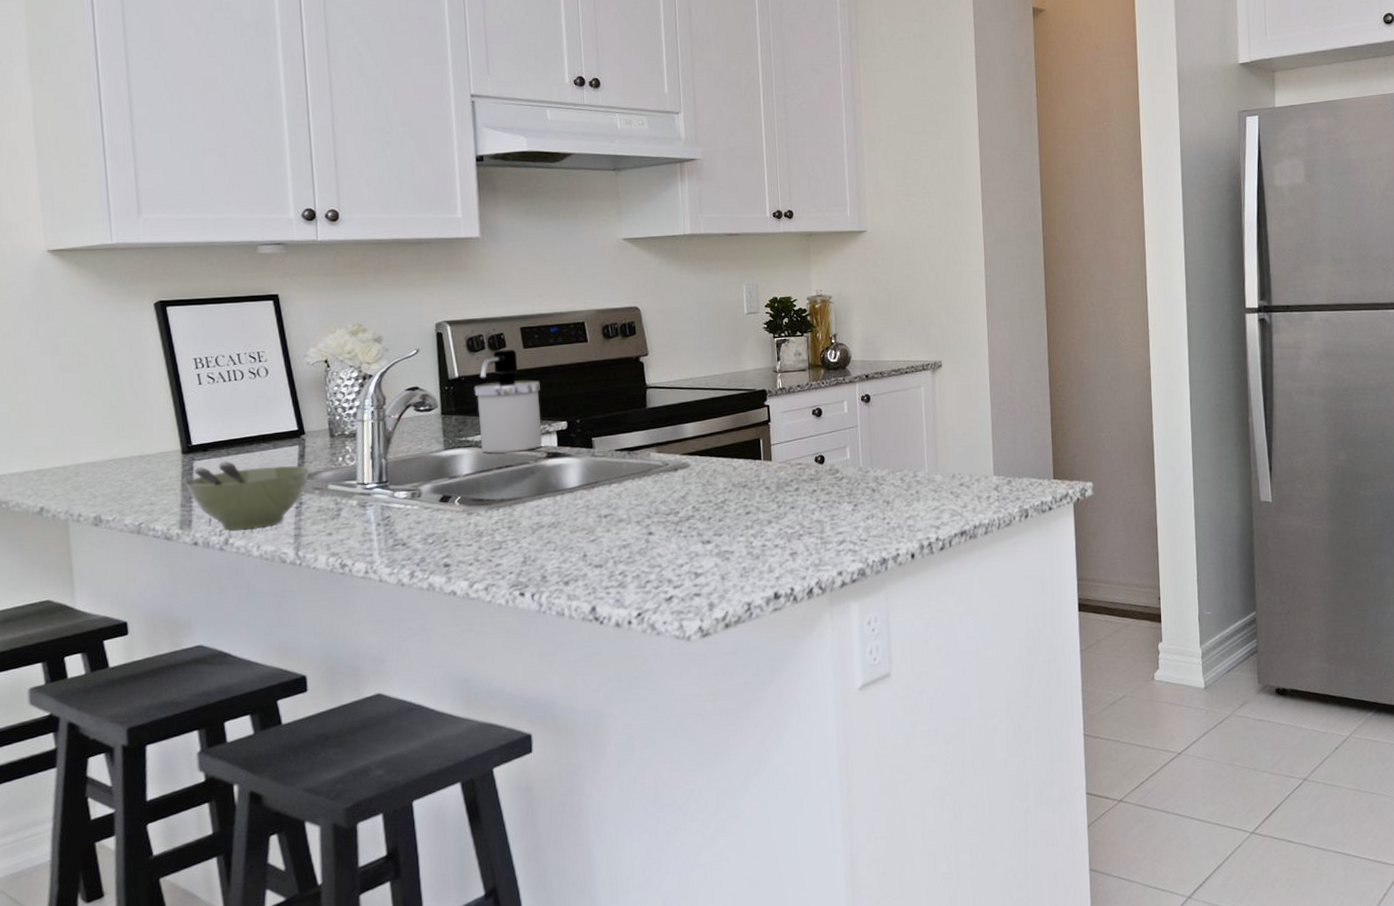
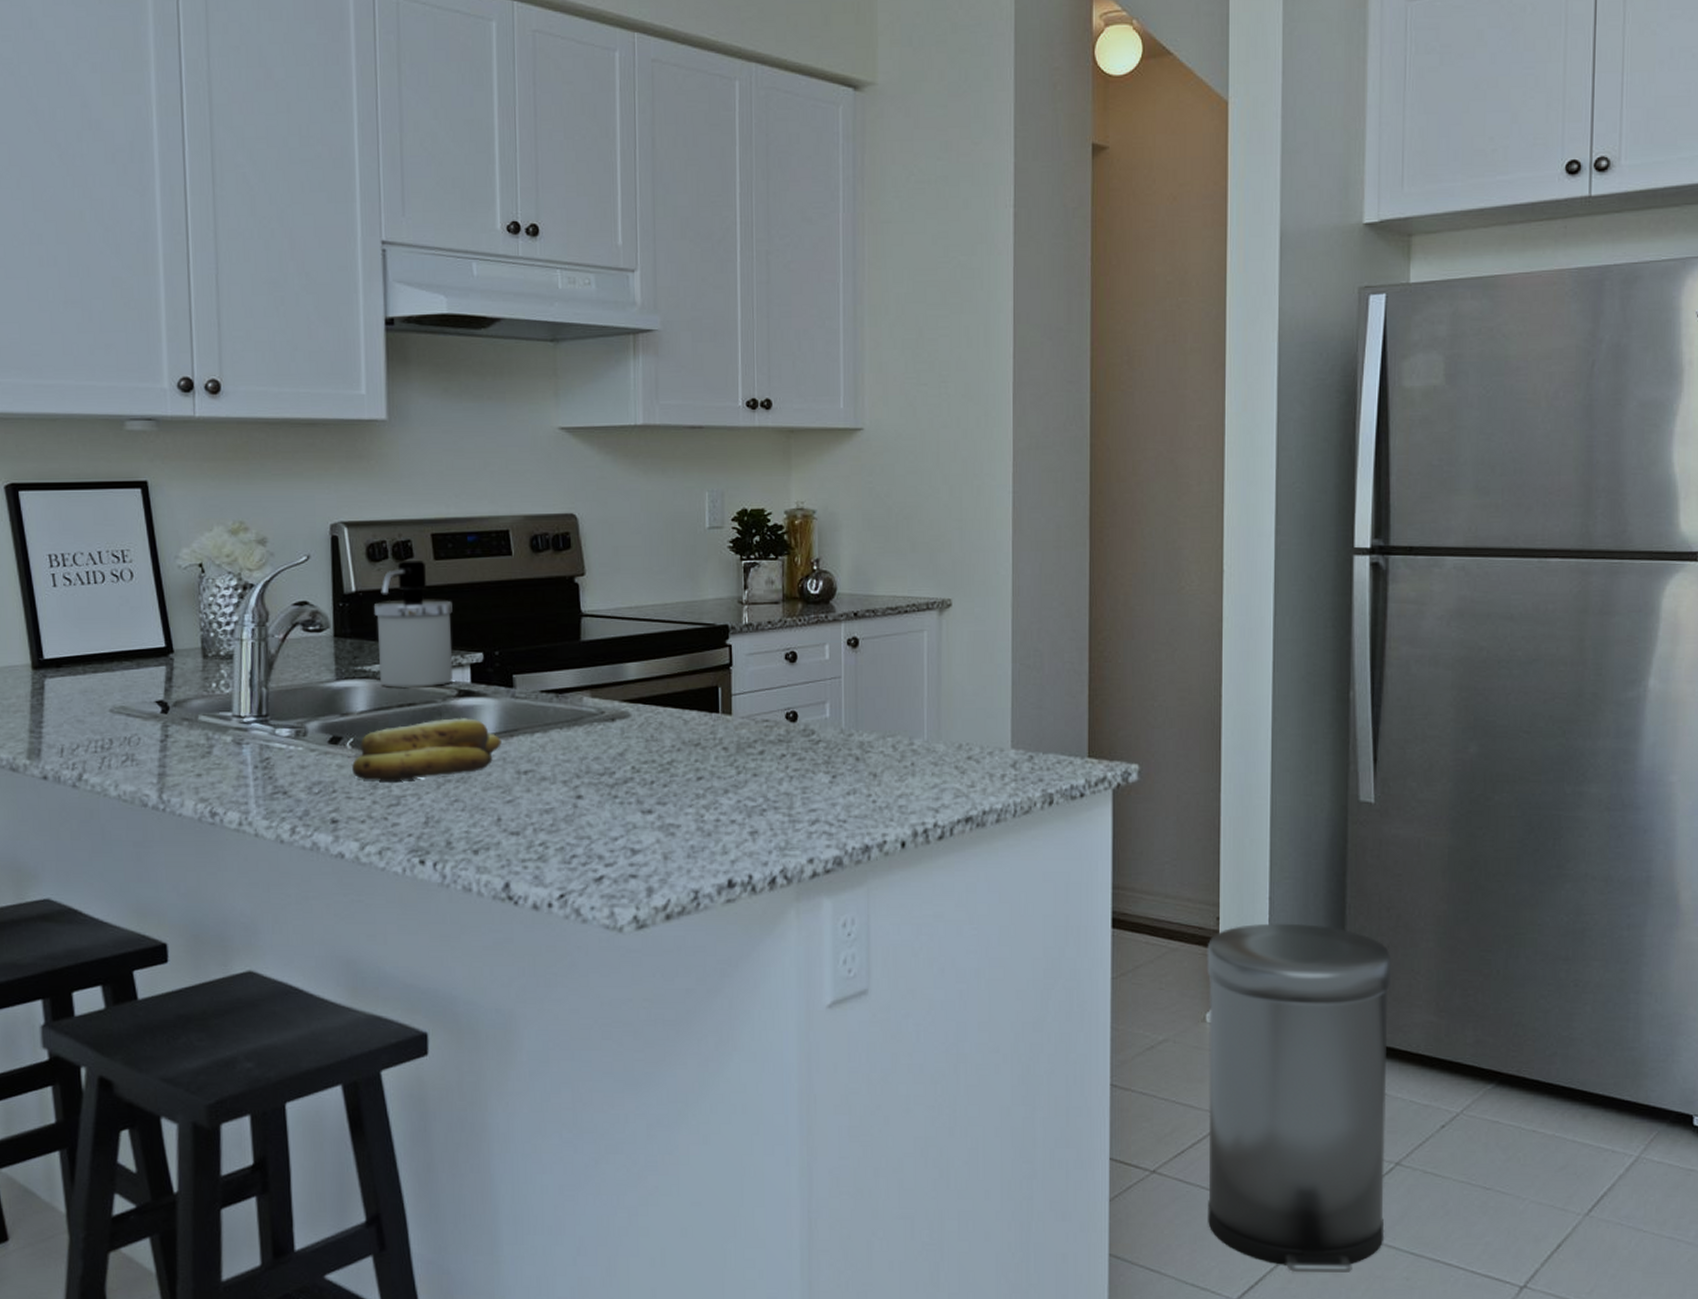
bowl: present [185,460,310,530] -> none [35,679,178,763]
banana: none [460,474,585,530] -> present [352,718,502,781]
pedal bin: none [1152,598,1299,872] -> present [1207,923,1391,1273]

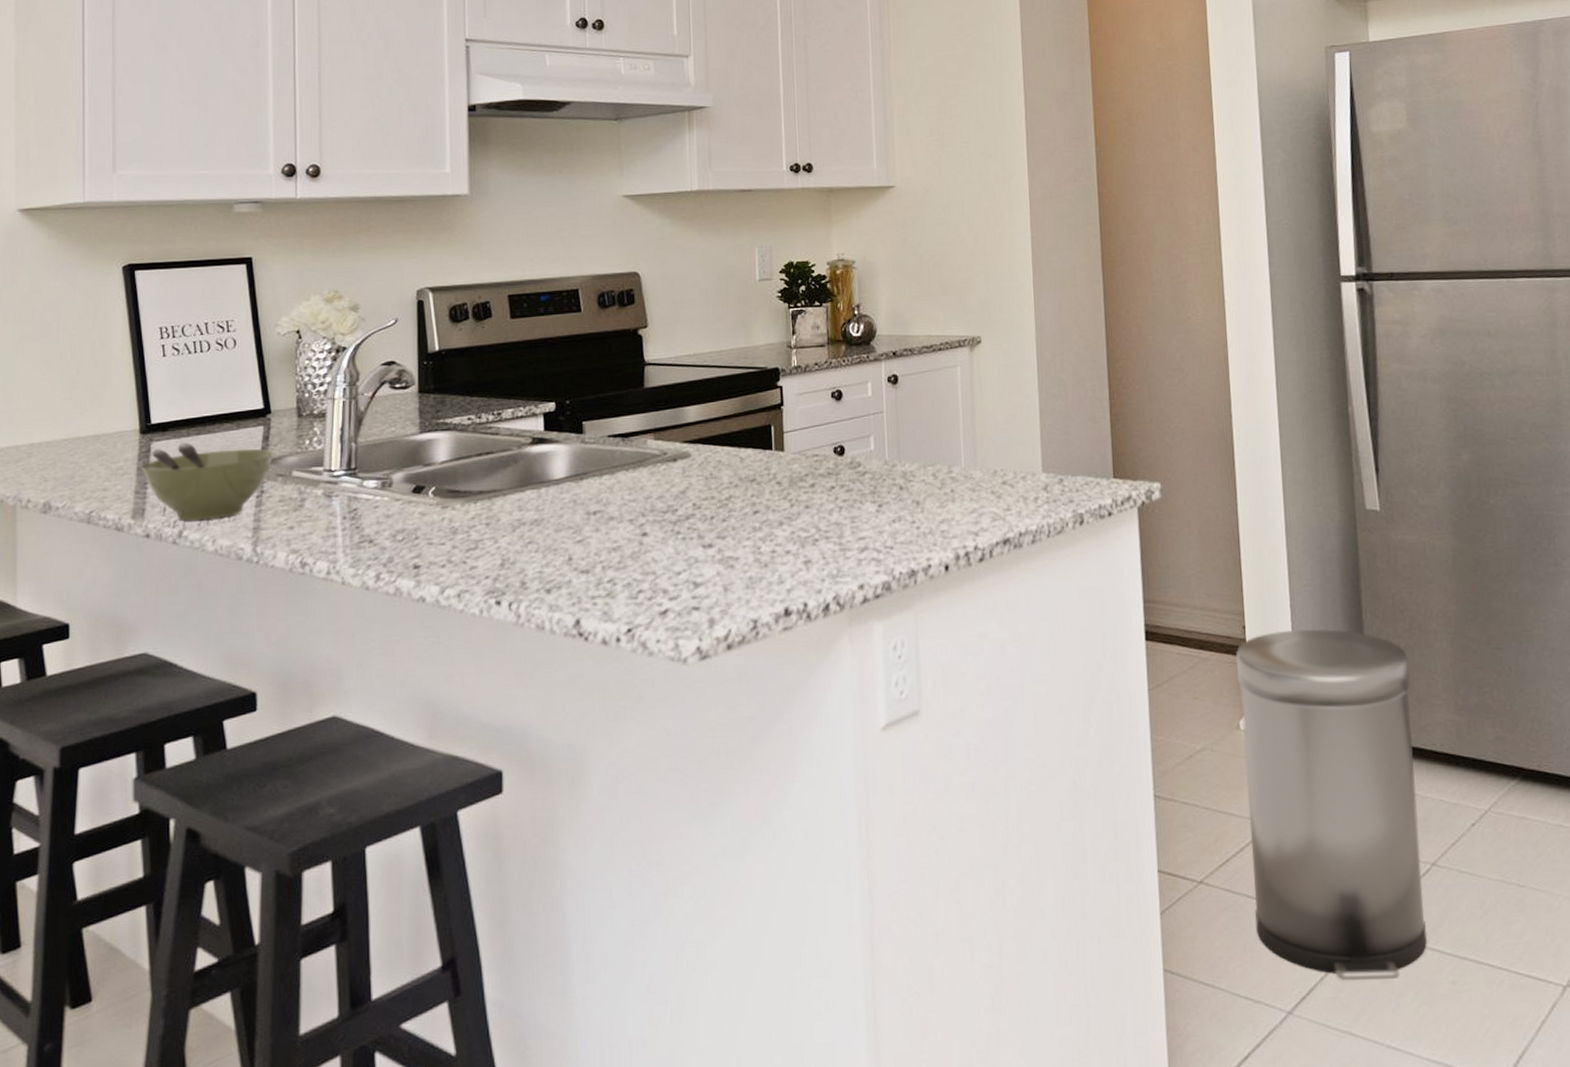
bowl: none [35,679,178,763] -> present [141,441,274,520]
banana: present [352,718,502,781] -> none [434,463,572,527]
soap dispenser: present [373,561,454,689] -> none [455,320,528,439]

